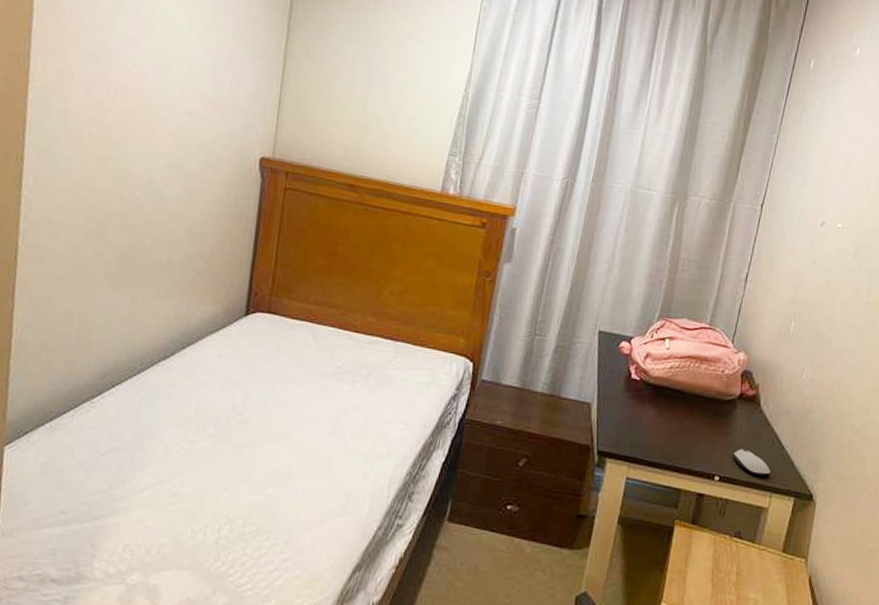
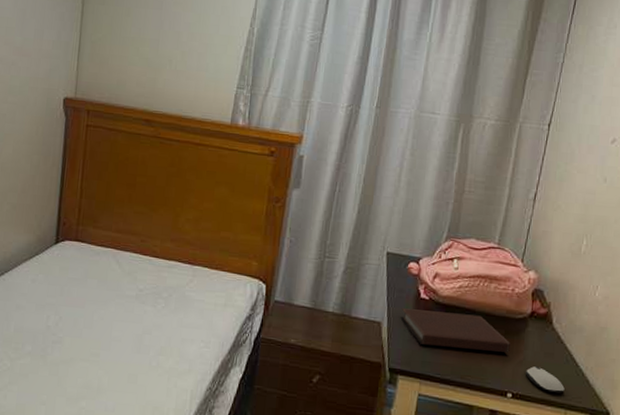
notebook: none [611,389,719,435] -> present [401,308,510,353]

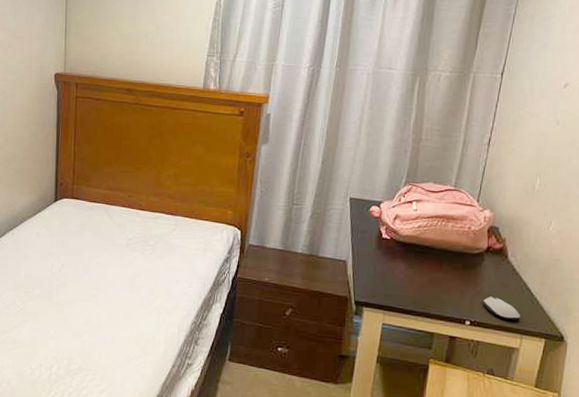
notebook: present [401,308,510,353] -> none [364,248,468,285]

